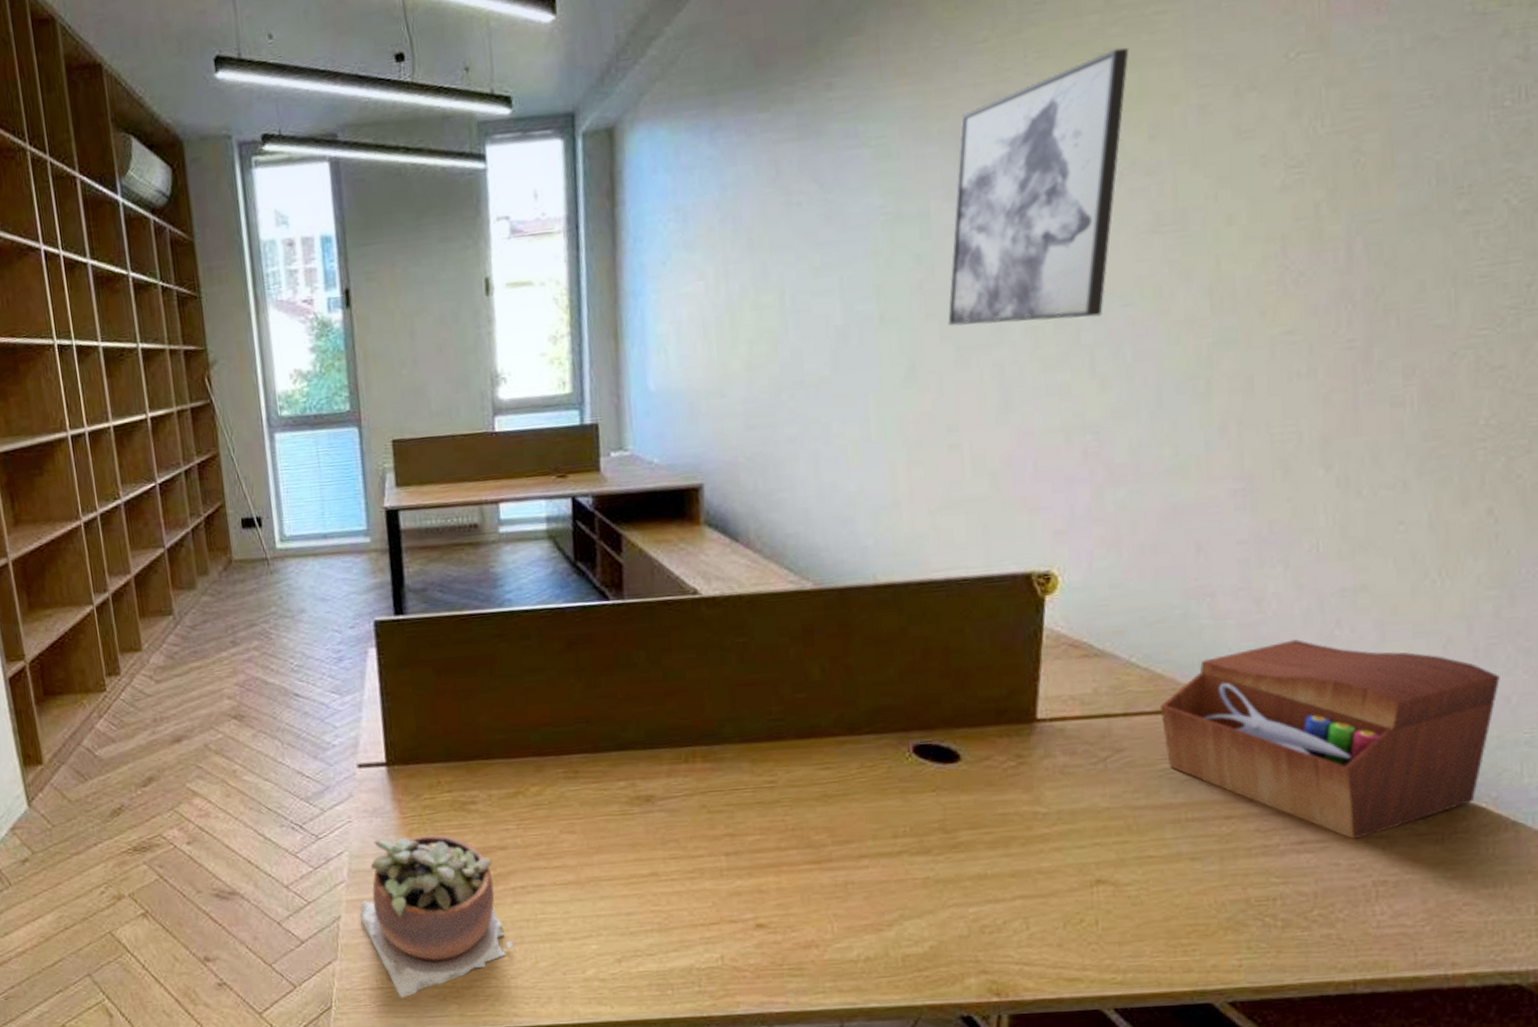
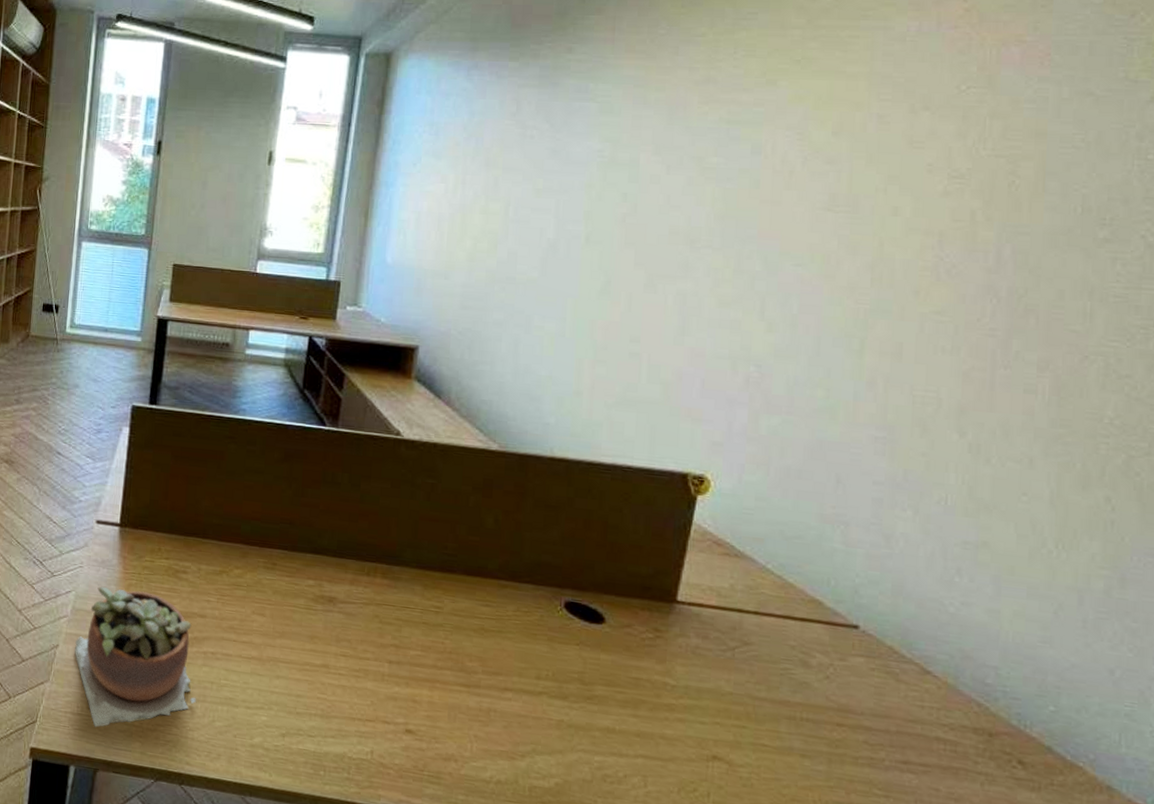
wall art: present [948,47,1129,326] -> none [643,59,824,270]
sewing box: present [1161,639,1500,839] -> none [788,577,1106,771]

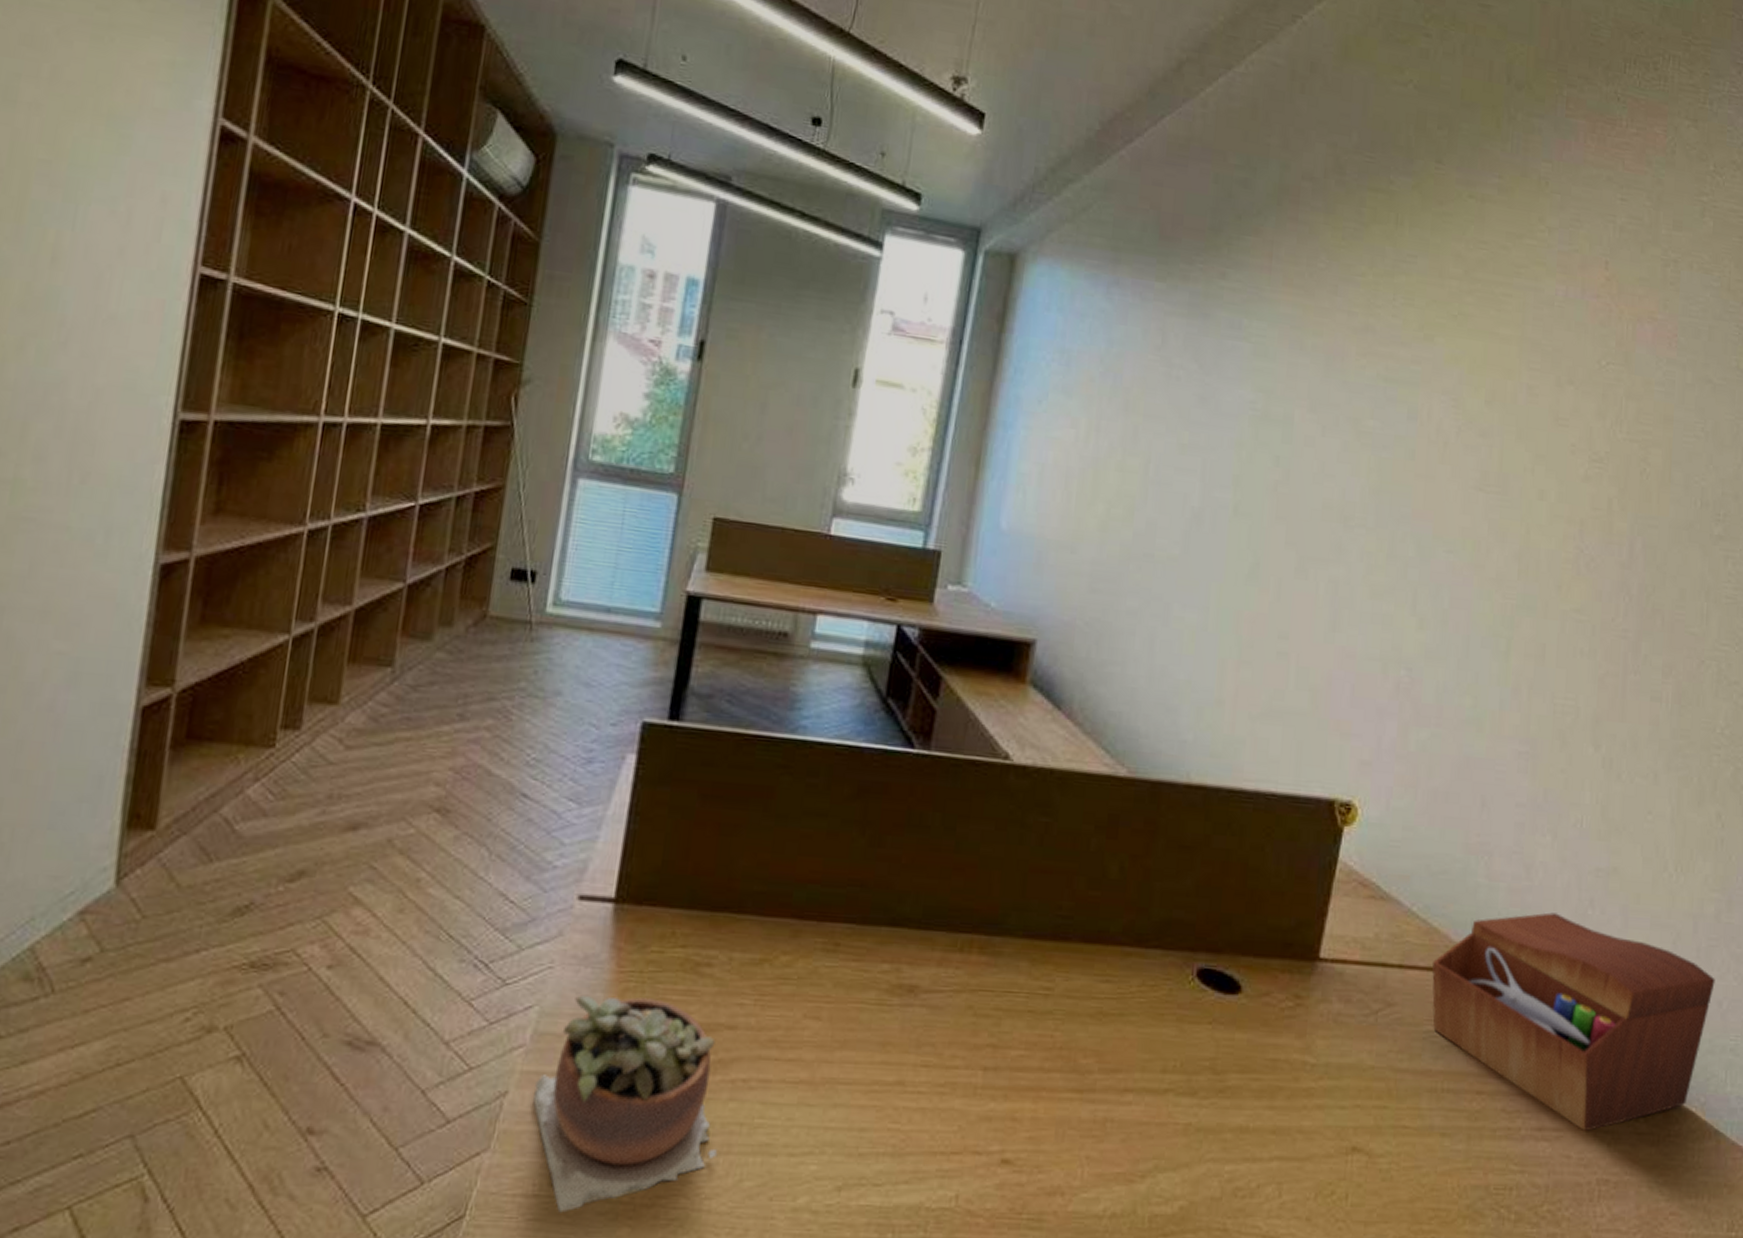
sewing box: none [788,577,1106,771] -> present [1432,912,1715,1131]

